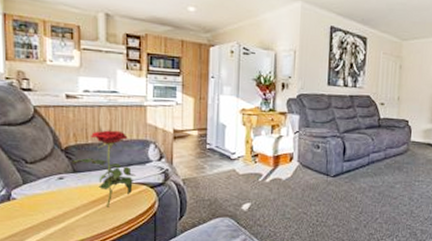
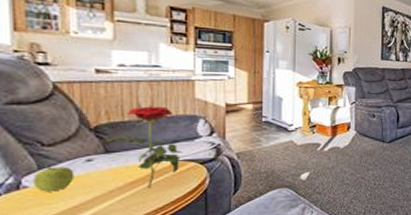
fruit: none [19,182,50,205] -> present [32,166,75,192]

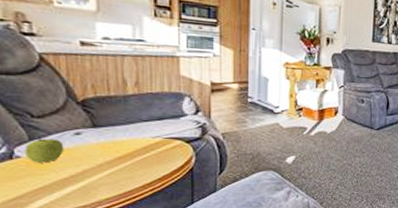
flower: present [103,106,183,188] -> none [91,81,169,164]

